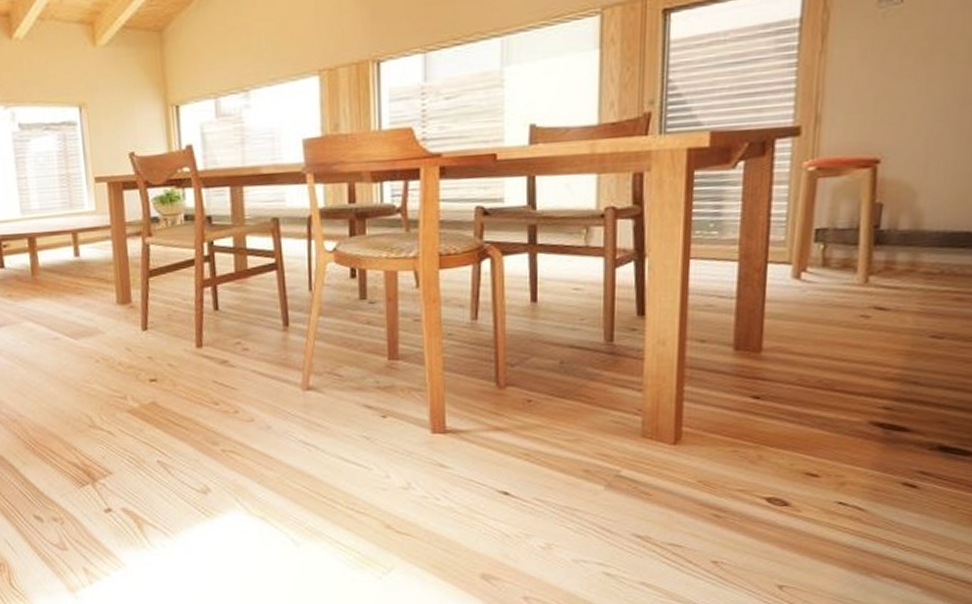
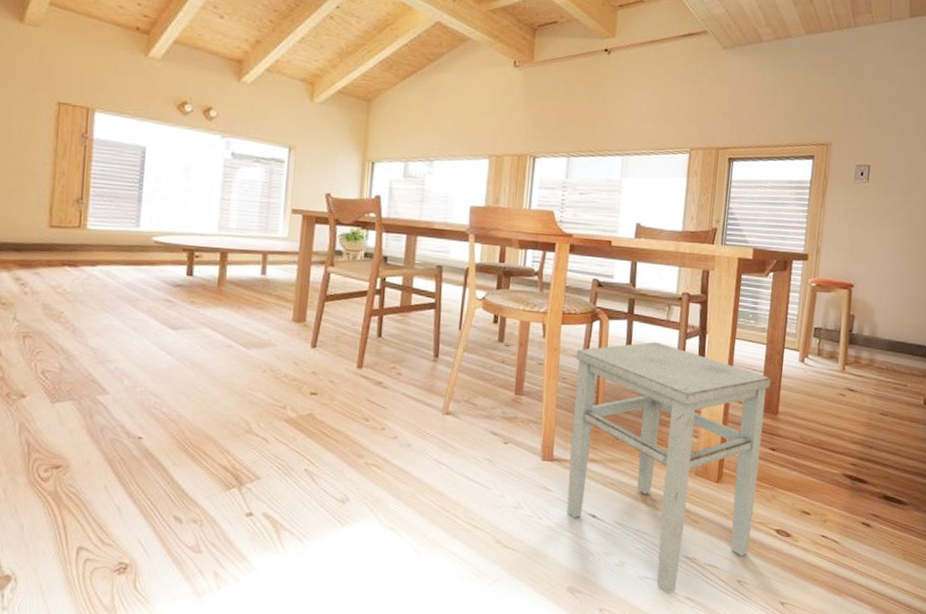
stool: none [462,275,749,579] -> present [566,341,771,594]

